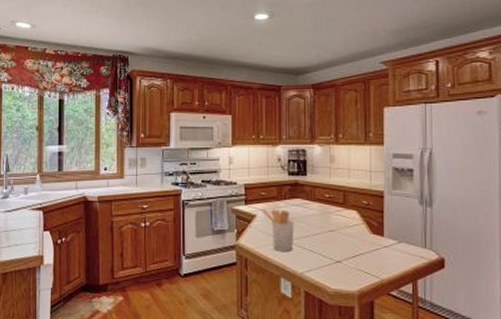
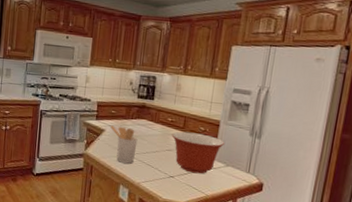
mixing bowl: none [331,208,392,255] -> present [171,131,225,174]

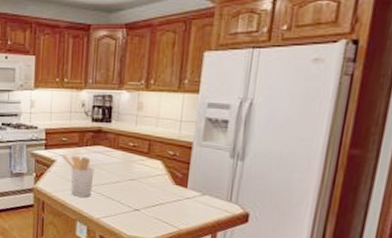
mixing bowl: present [171,131,225,174] -> none [134,157,199,206]

